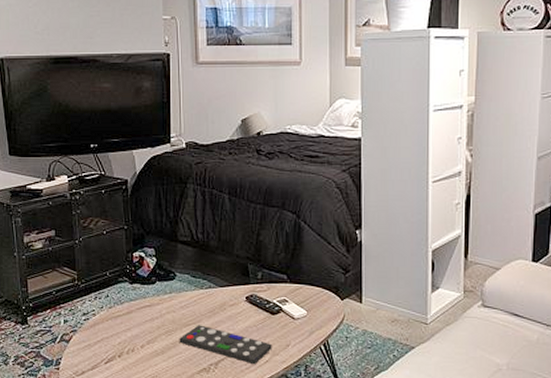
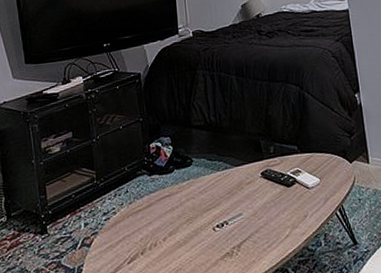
remote control: present [179,325,272,365] -> none [200,208,291,242]

